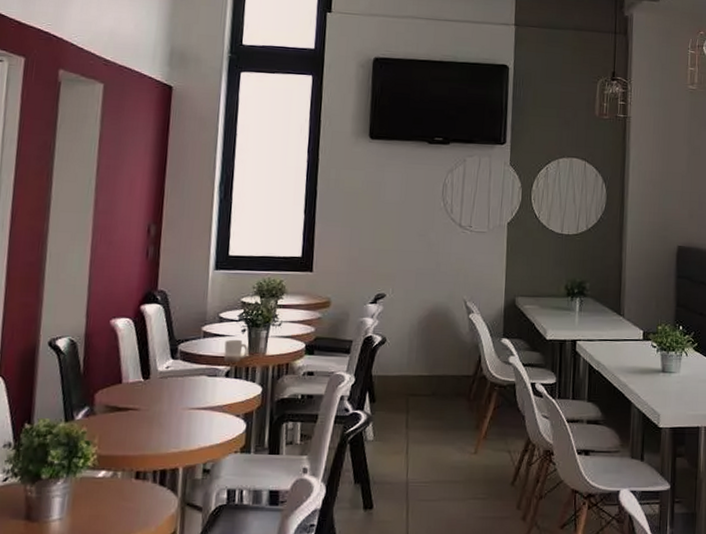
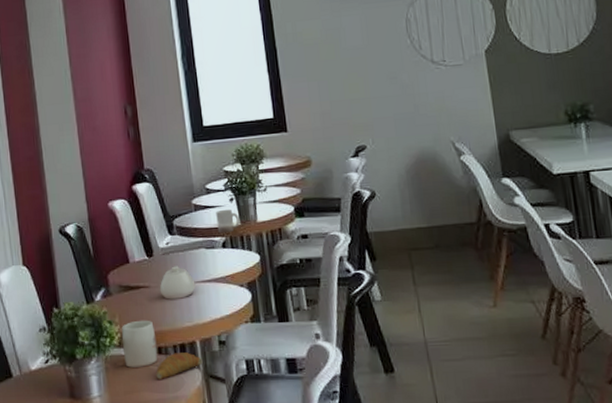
mug: none [96,443,137,491] -> present [121,320,158,368]
croissant: none [128,478,182,505] -> present [156,352,203,379]
sugar bowl: none [149,390,190,424] -> present [159,266,196,299]

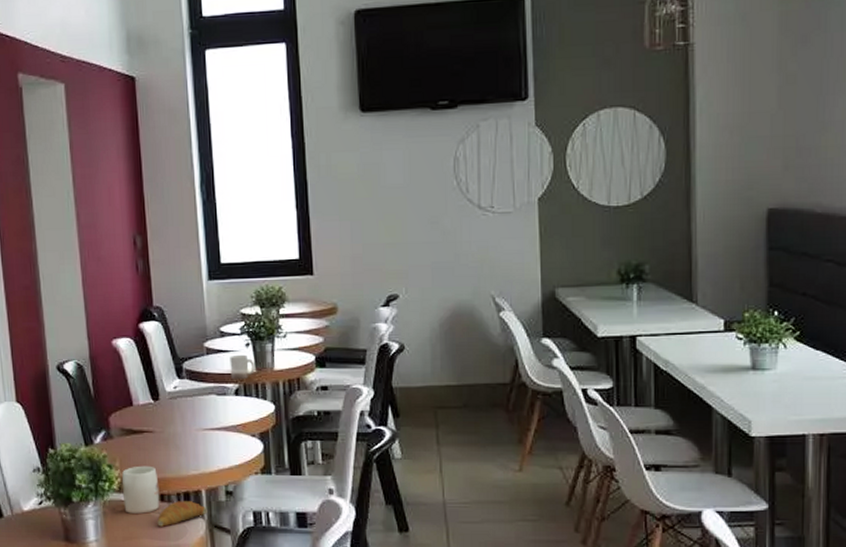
sugar bowl: present [159,266,196,299] -> none [164,411,204,446]

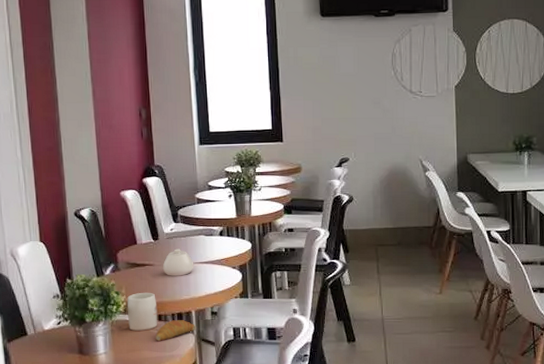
sugar bowl: none [164,411,204,446] -> present [162,249,194,276]
cup: present [230,354,255,380] -> none [216,203,236,224]

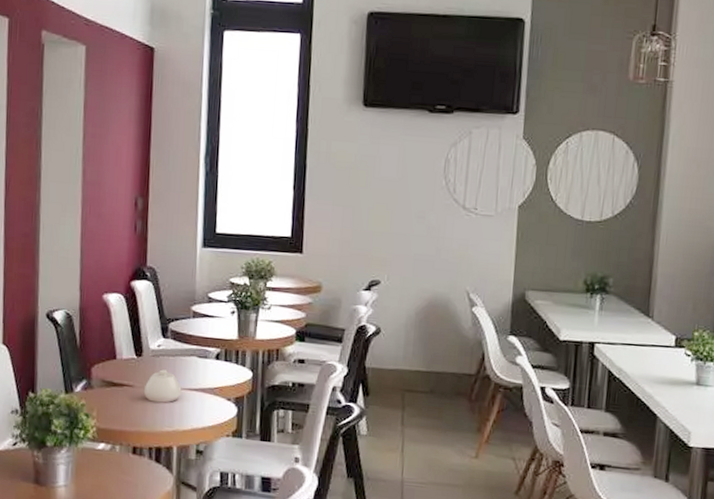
mug: present [127,292,158,331] -> none [96,417,133,464]
croissant: present [155,320,196,341] -> none [127,455,177,479]

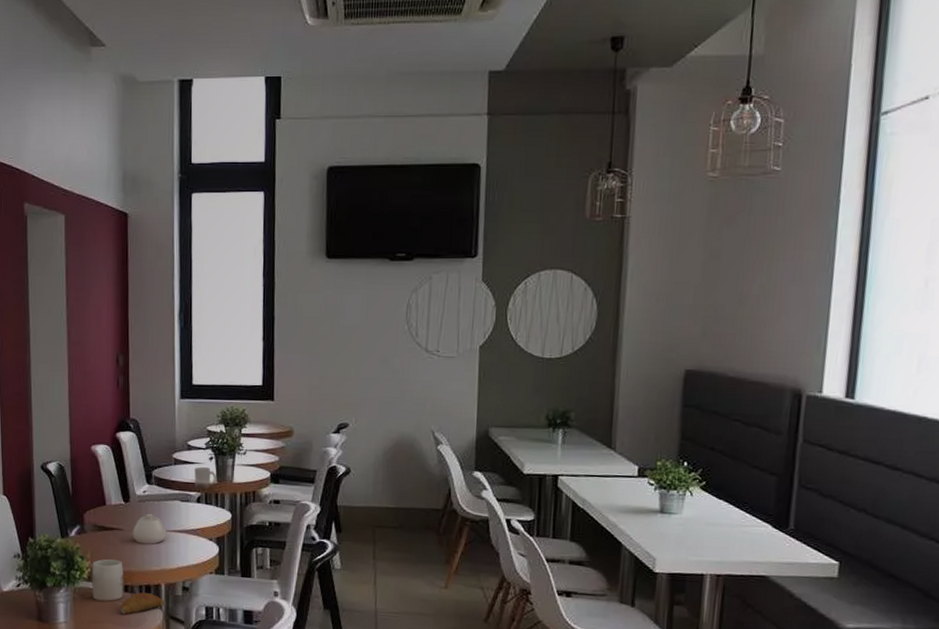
mug: none [96,417,133,464] -> present [91,559,124,602]
croissant: none [127,455,177,479] -> present [120,592,165,614]
cup: none [213,321,237,346] -> present [194,466,216,490]

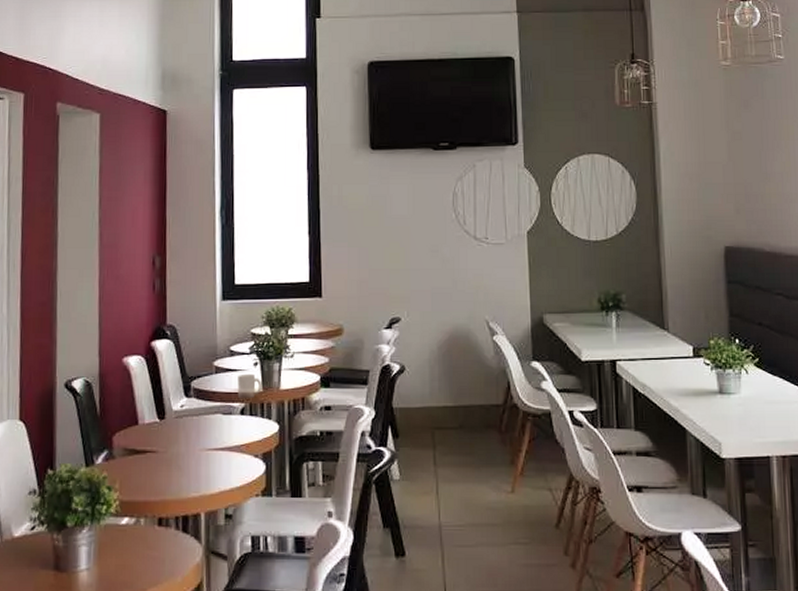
mug: present [91,559,124,602] -> none [119,487,158,539]
croissant: present [120,592,165,614] -> none [153,525,205,553]
sugar bowl: present [132,513,167,544] -> none [167,431,207,467]

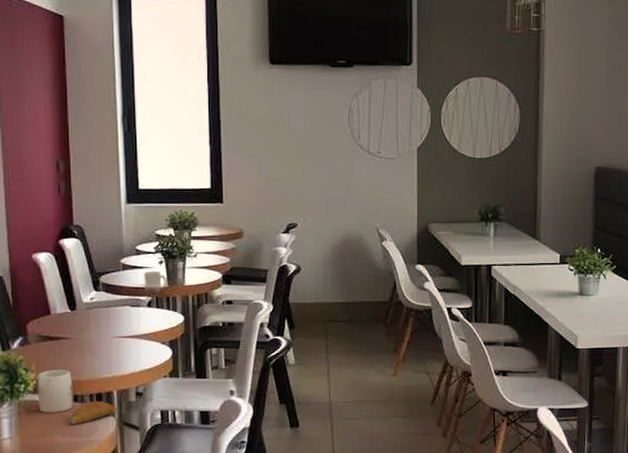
mug: none [119,487,158,539] -> present [37,369,73,413]
croissant: none [153,525,205,553] -> present [70,401,118,425]

